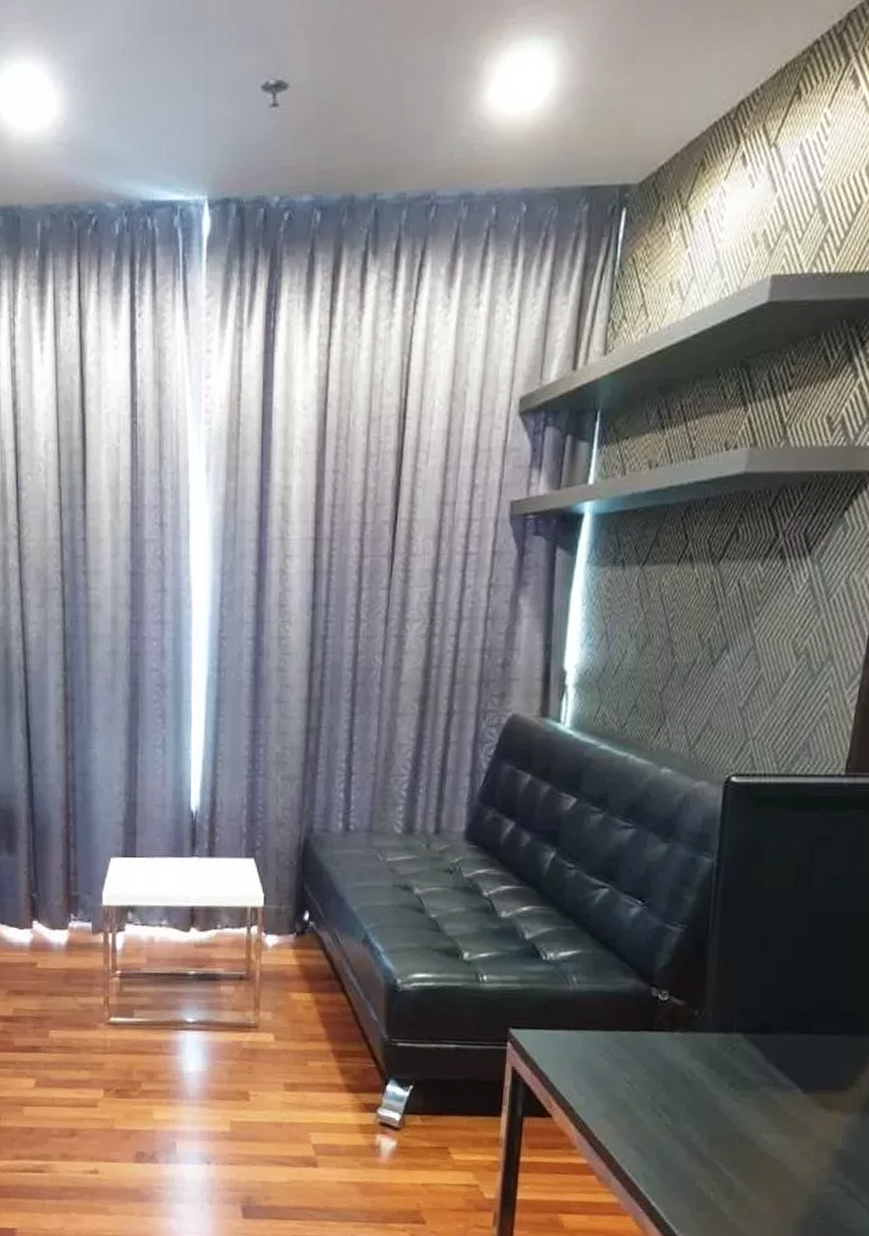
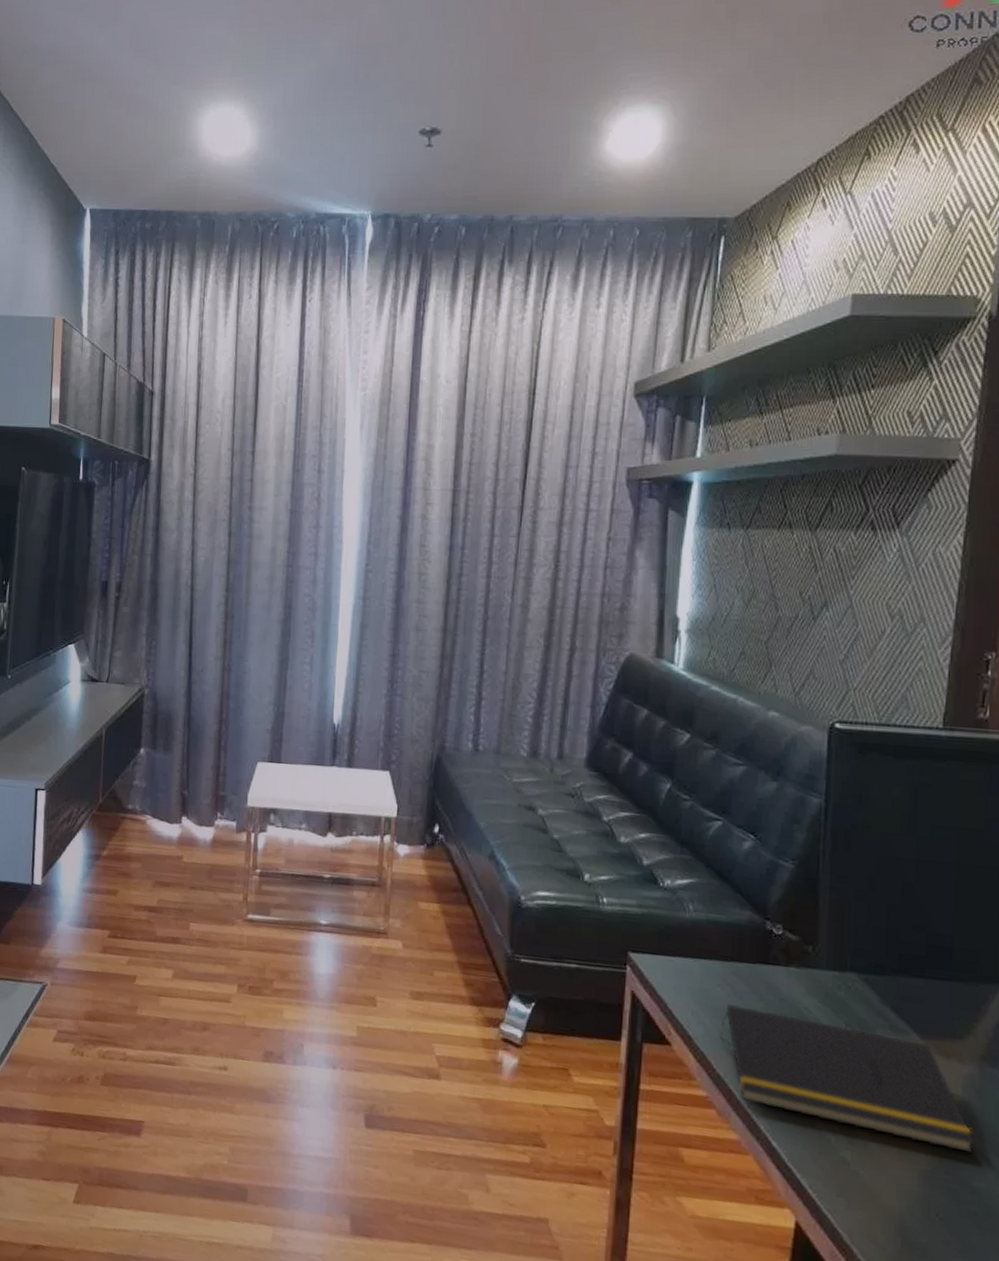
notepad: none [600,1072,852,1199] -> present [718,1004,975,1154]

